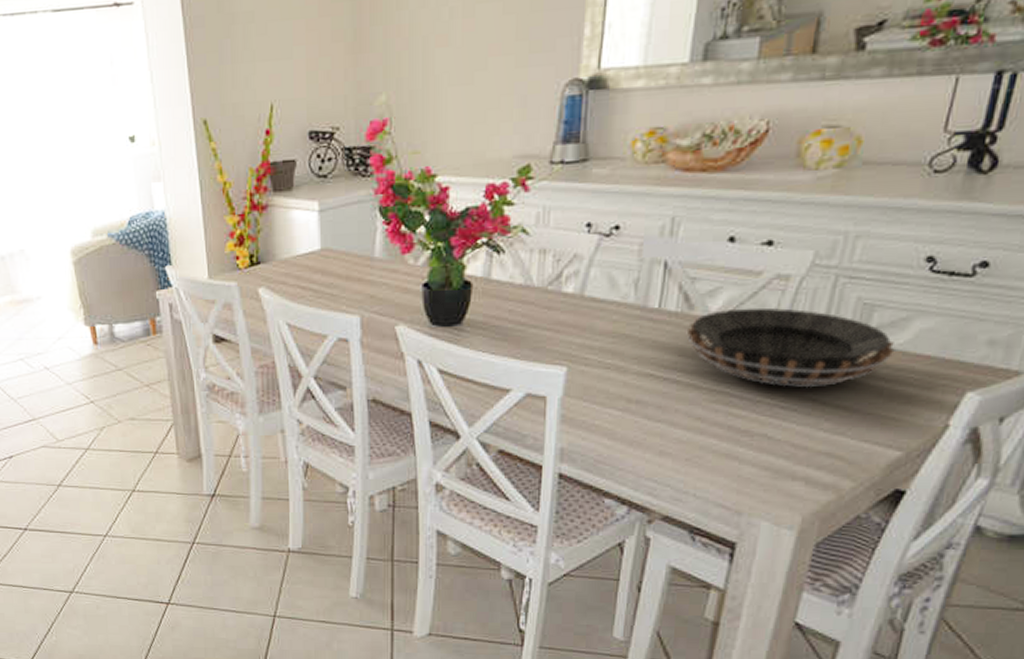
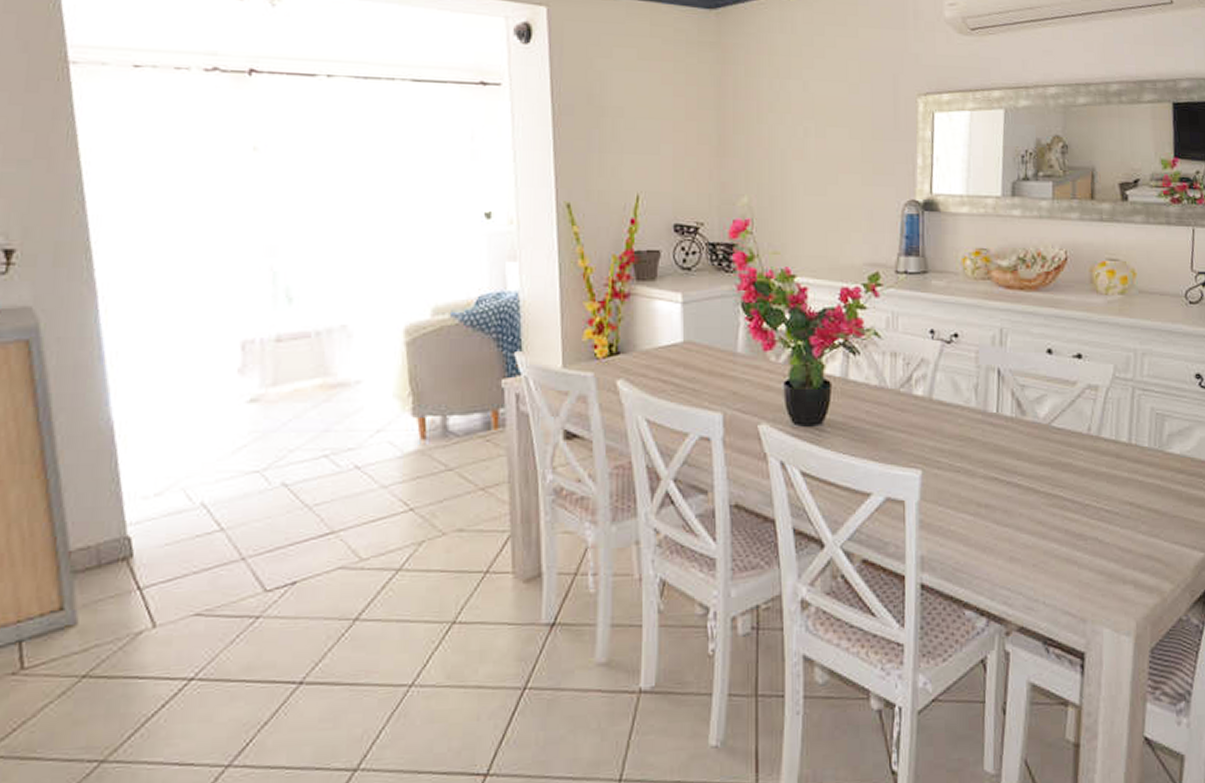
decorative bowl: present [686,307,895,388] -> none [1021,415,1185,492]

